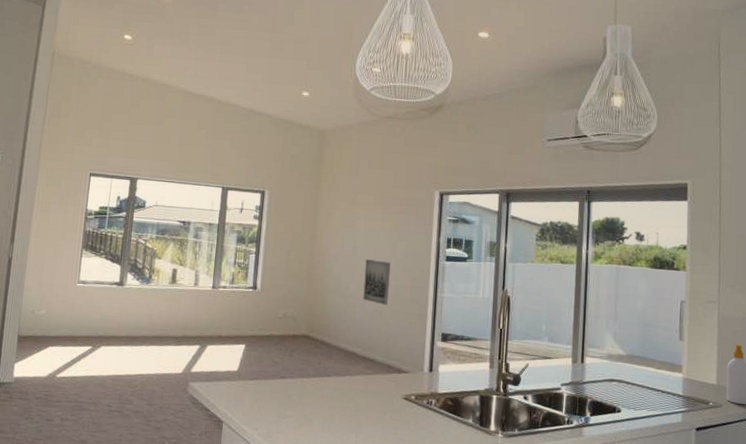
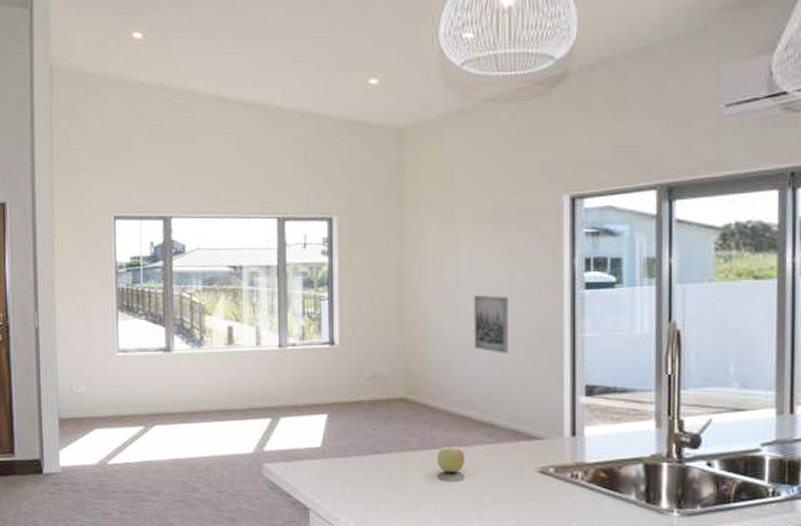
fruit: none [327,372,350,397] -> present [436,442,465,473]

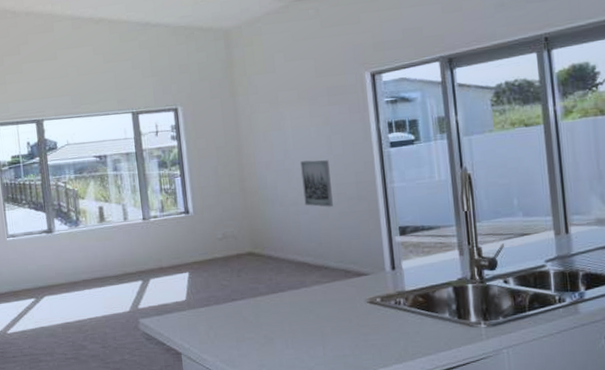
fruit: present [436,442,465,473] -> none [283,285,307,311]

